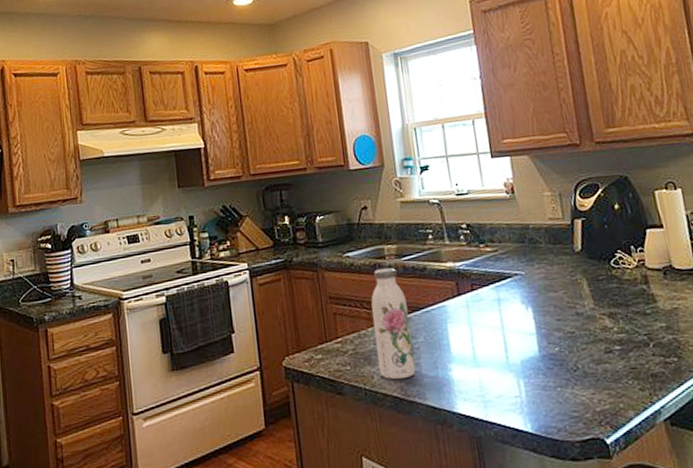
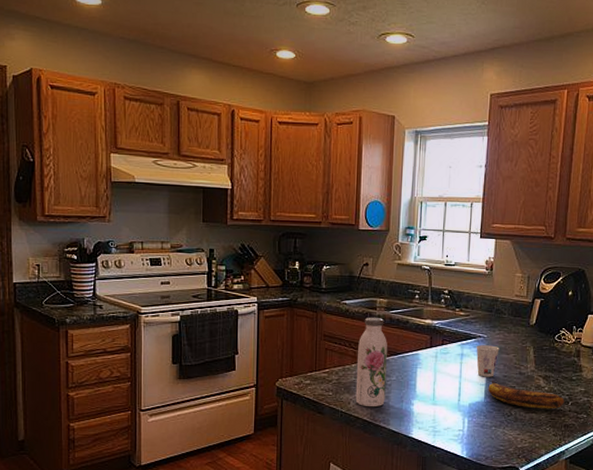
cup: none [514,283,545,325] -> present [476,345,500,377]
banana: none [540,326,644,358] -> present [488,380,565,409]

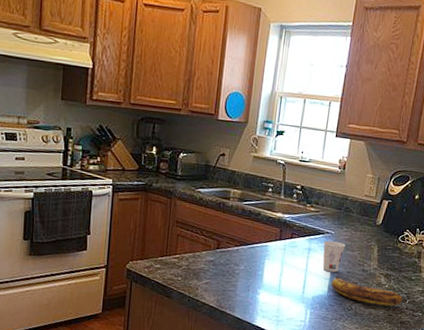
water bottle: present [355,317,387,408] -> none [203,206,238,295]

